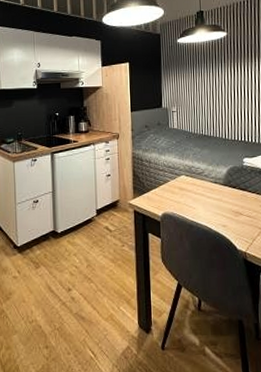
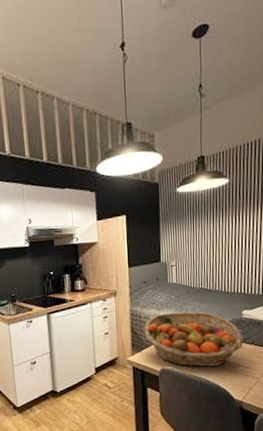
fruit basket: none [145,157,246,214] -> present [143,311,244,367]

